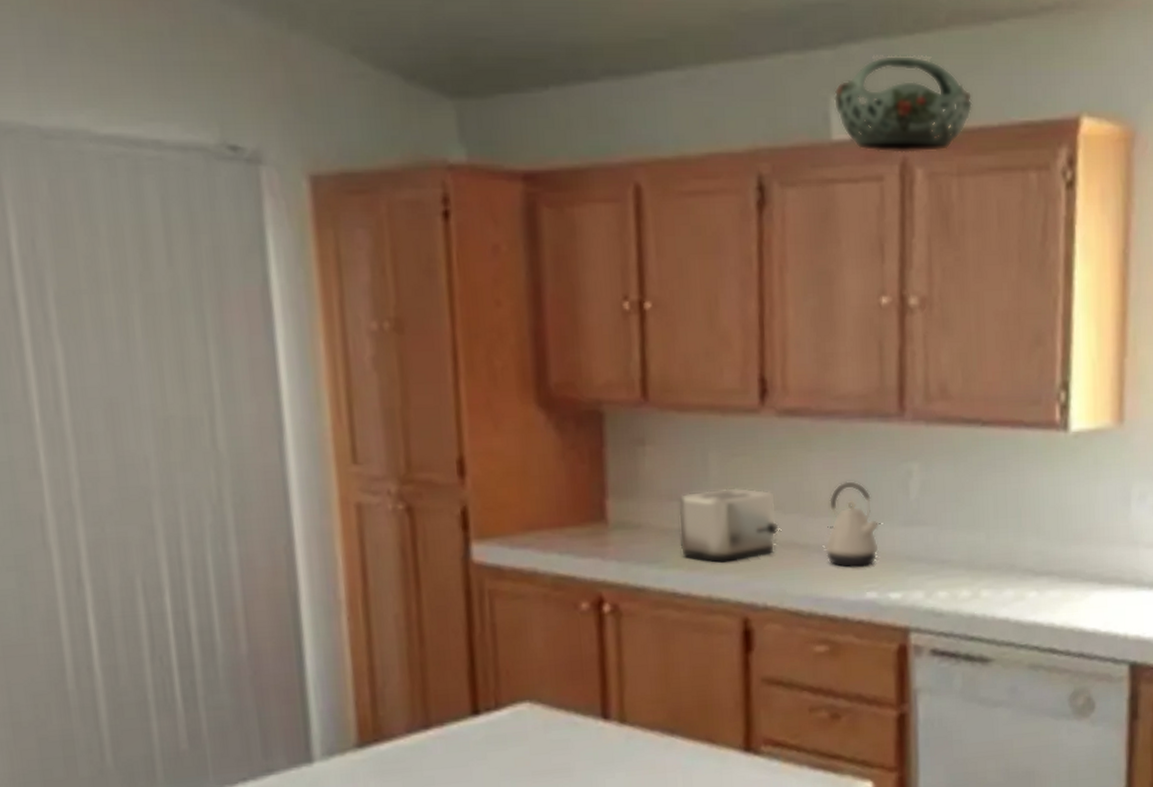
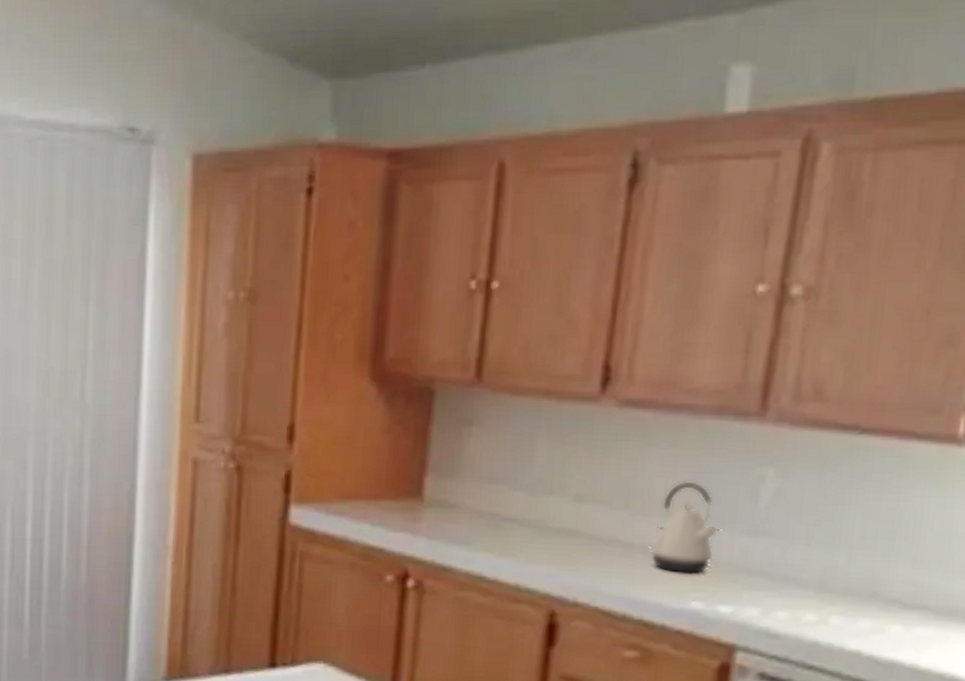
toaster: present [678,487,779,564] -> none [493,476,603,553]
decorative basket: present [833,55,973,153] -> none [733,16,907,126]

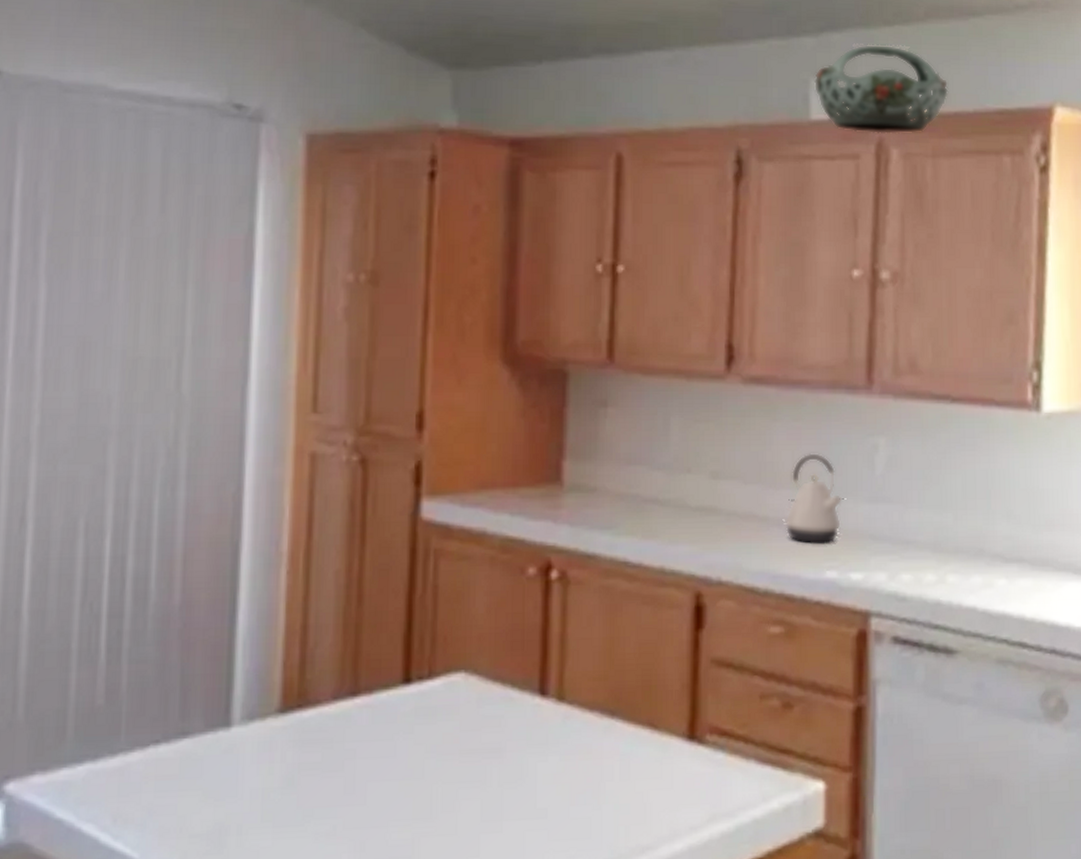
decorative basket: none [733,16,907,126] -> present [813,44,949,134]

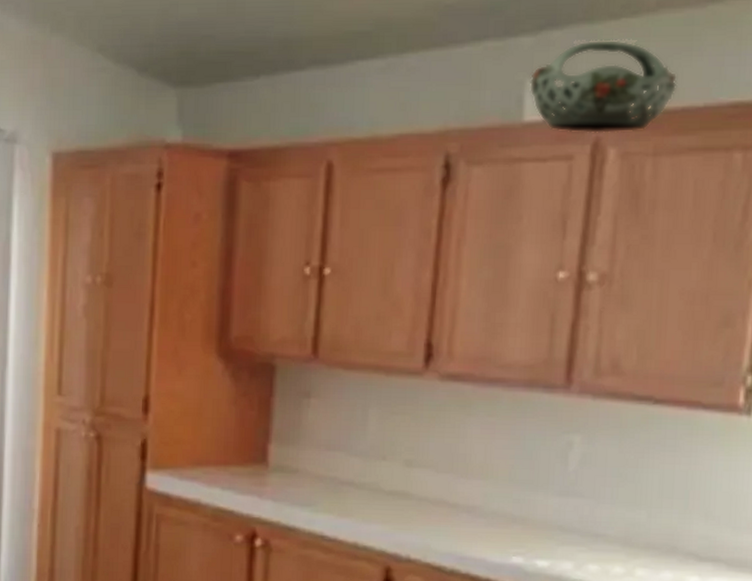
kettle: present [785,453,843,544] -> none [474,447,533,531]

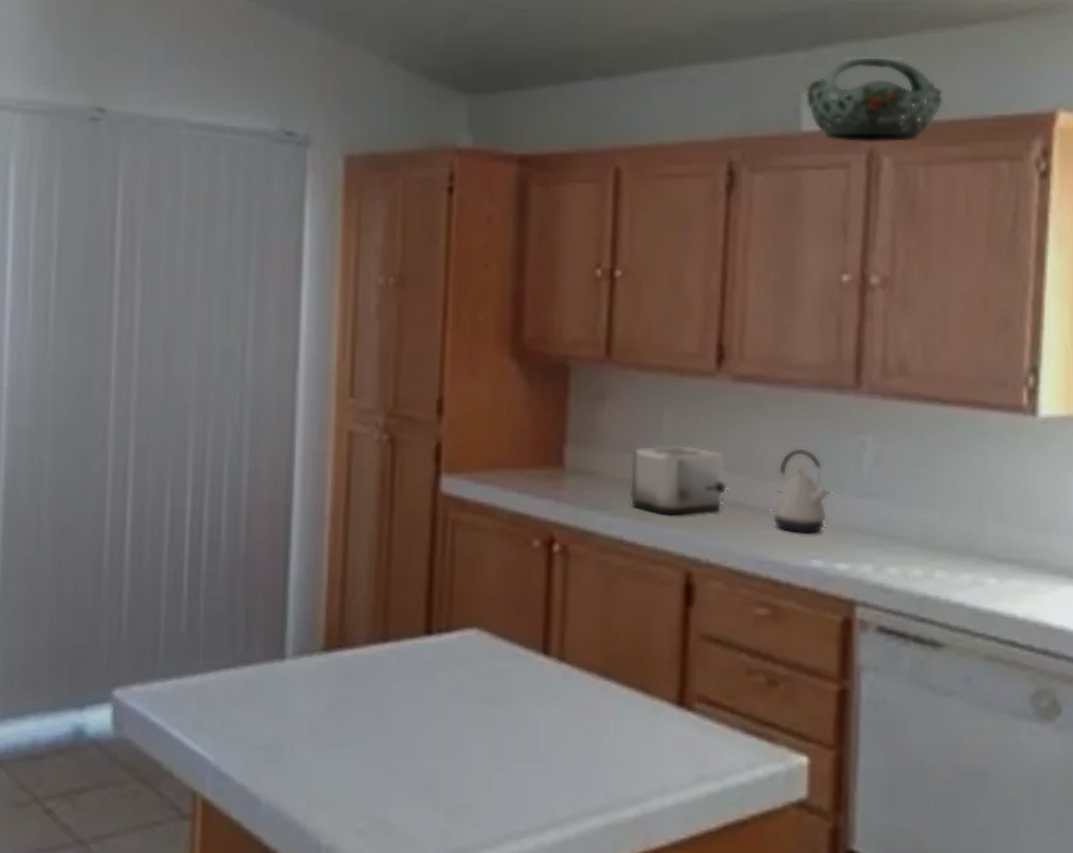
toaster: none [332,443,430,514] -> present [630,445,727,517]
kettle: none [474,447,533,531] -> present [772,448,830,534]

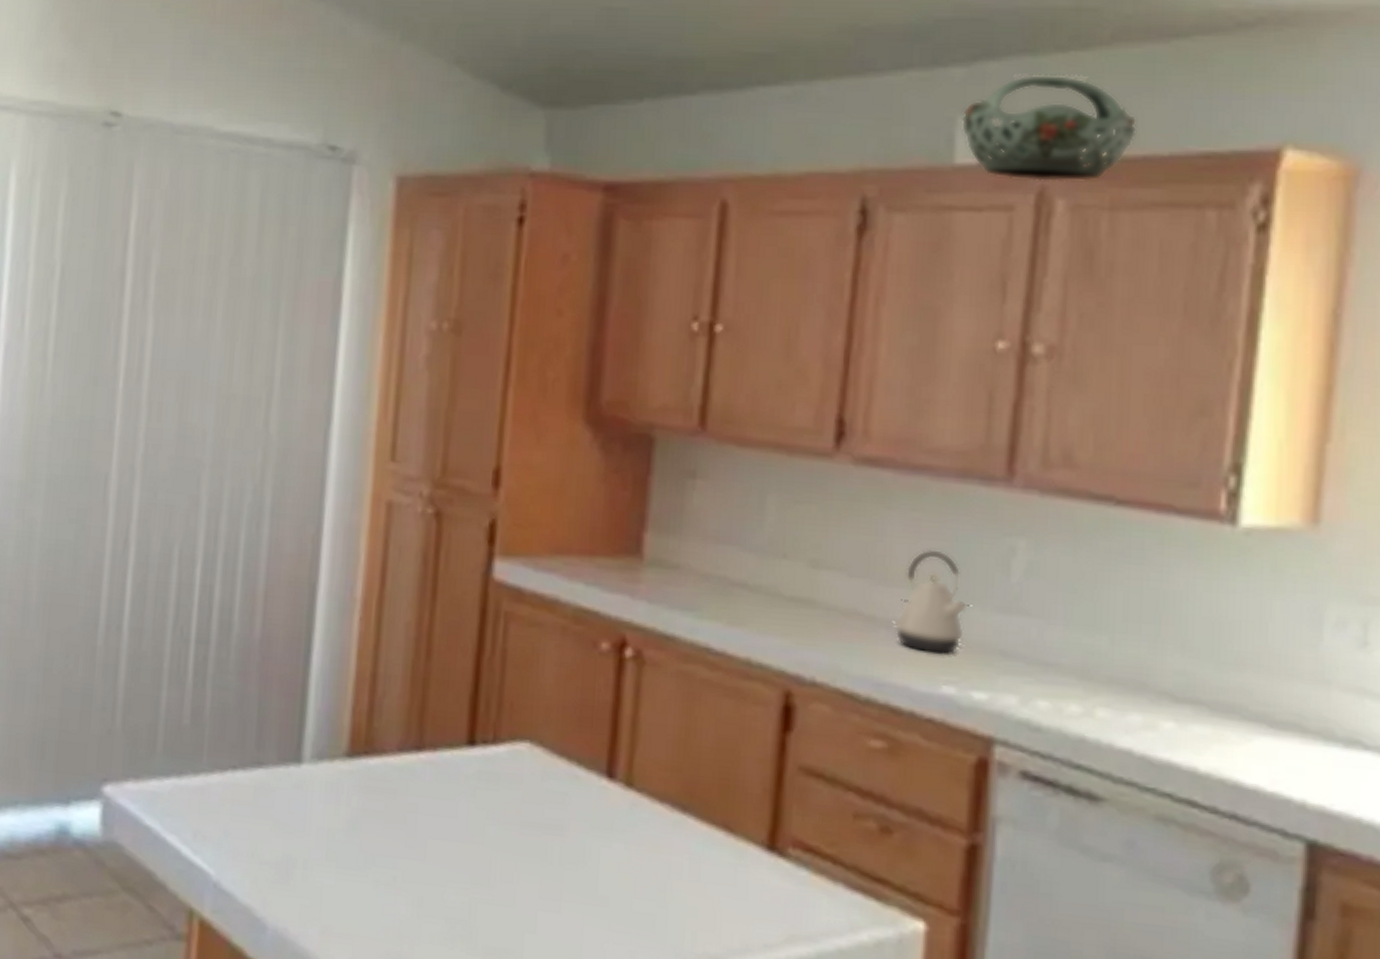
toaster: present [630,445,727,517] -> none [720,537,841,624]

